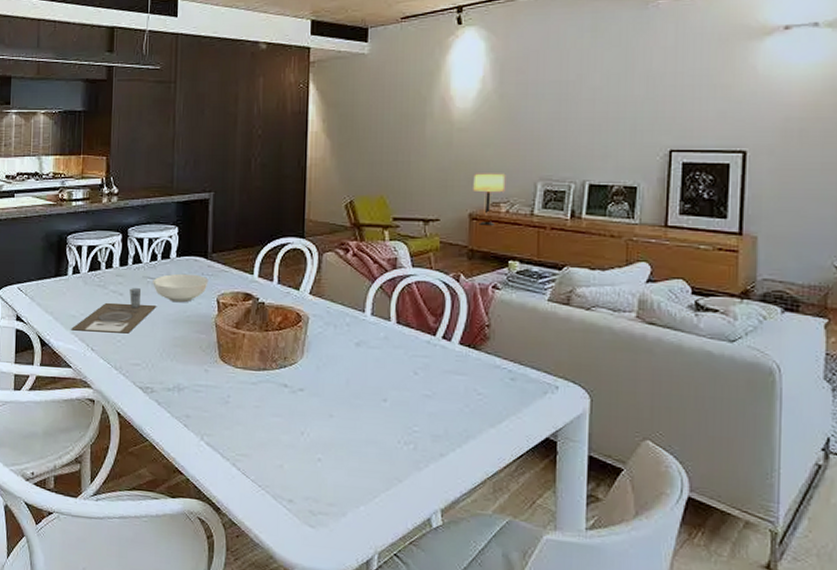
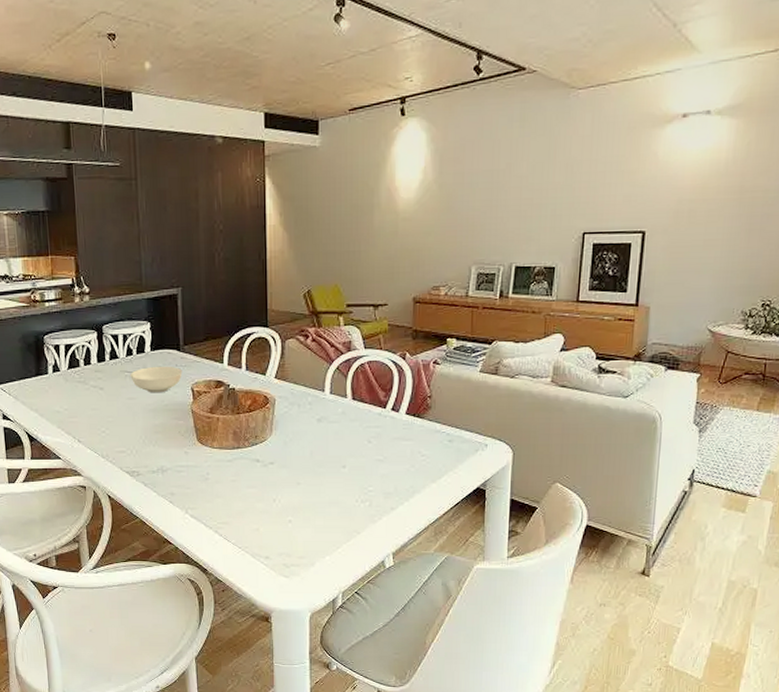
place setting: present [71,288,156,334] -> none [57,382,135,425]
table lamp: present [473,173,504,227] -> none [416,259,444,309]

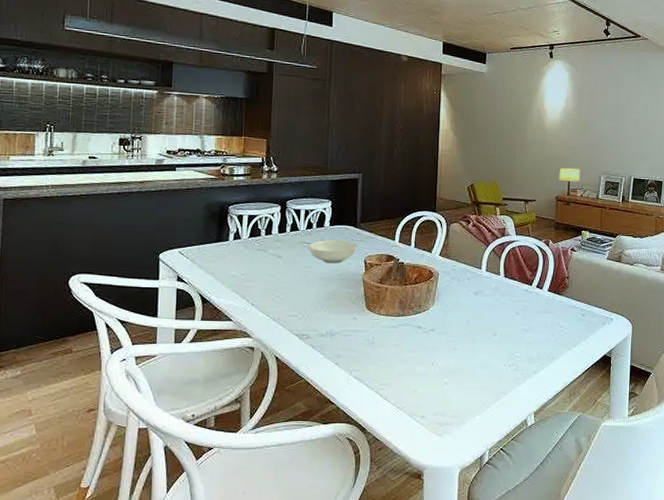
table lamp: none [416,259,444,309] -> present [559,167,580,206]

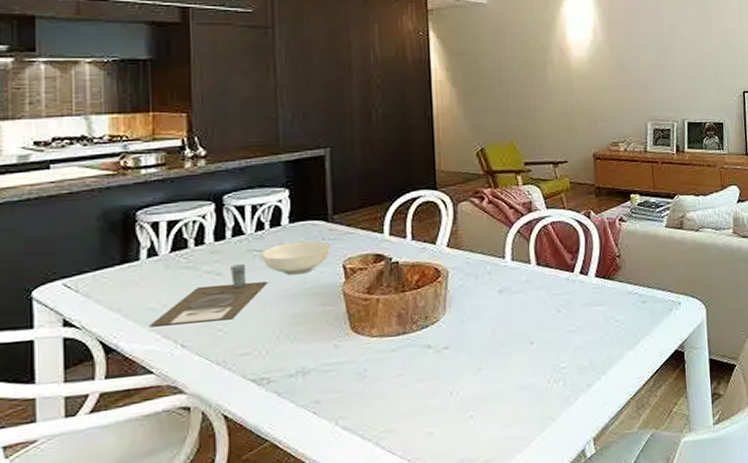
place setting: none [232,251,311,290] -> present [150,264,267,327]
table lamp: present [559,167,580,206] -> none [594,116,621,165]

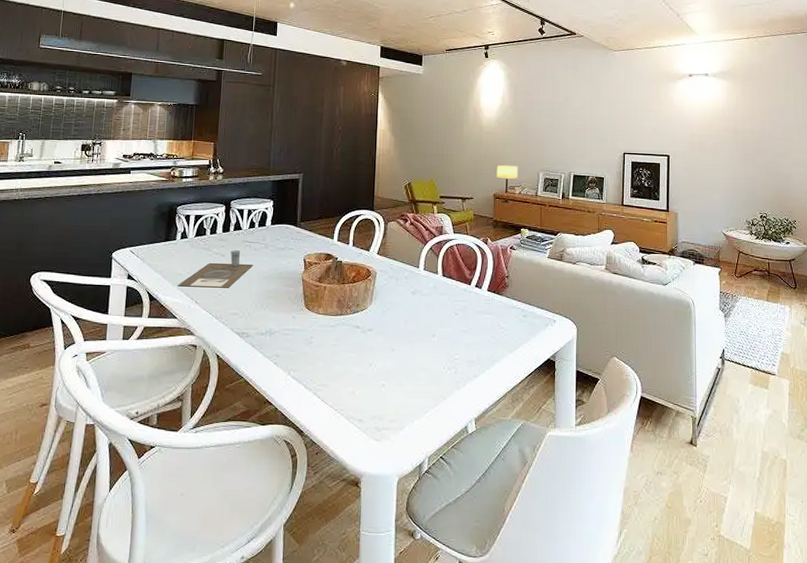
bowl: present [260,240,331,275] -> none [250,238,297,262]
table lamp: none [594,116,621,165] -> present [496,165,518,204]

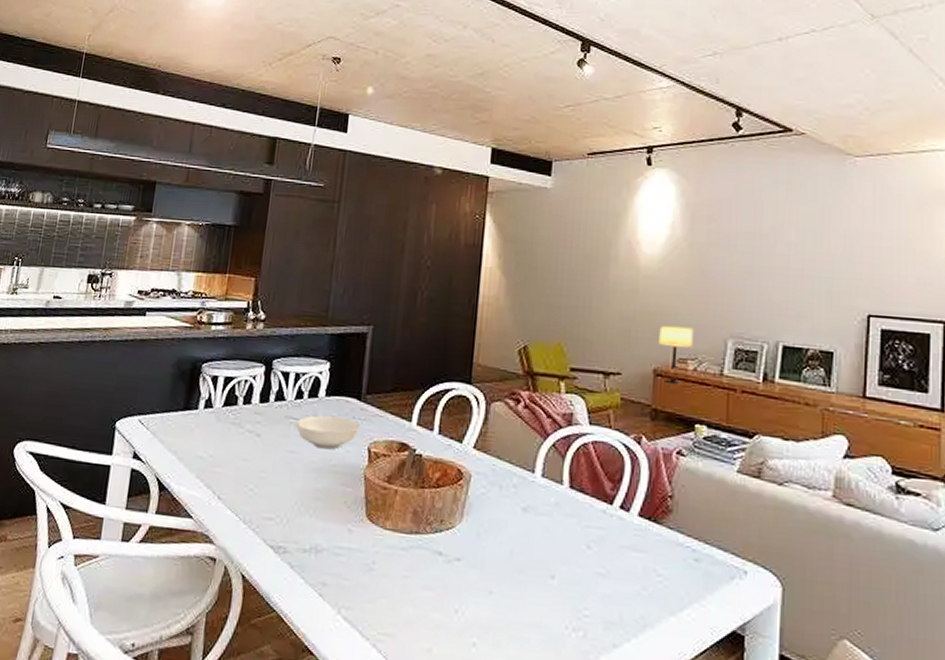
place setting: present [178,250,253,288] -> none [196,428,297,482]
bowl: none [250,238,297,262] -> present [296,415,360,450]

